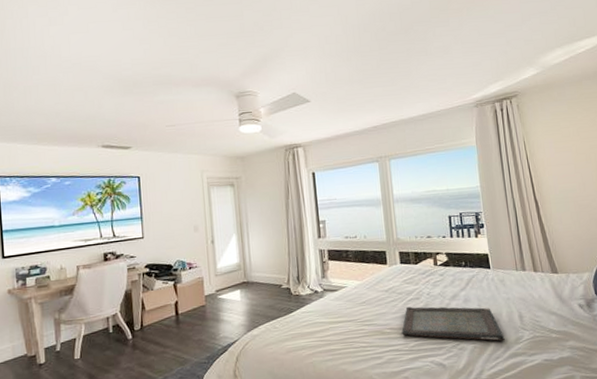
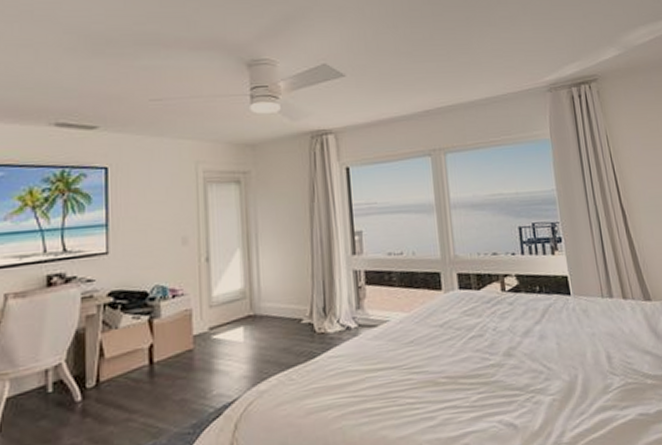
serving tray: present [402,306,505,342] -> none [460,346,591,391]

